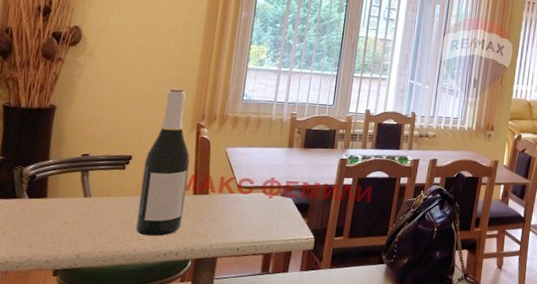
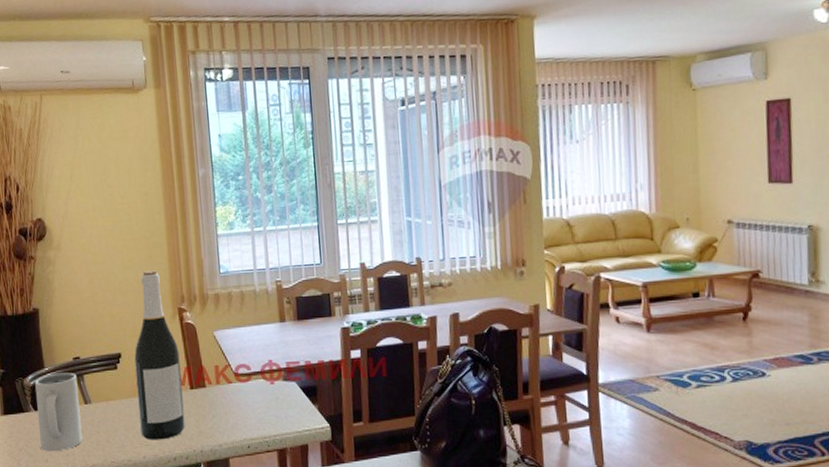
mug: none [27,166,82,238] -> present [35,372,83,452]

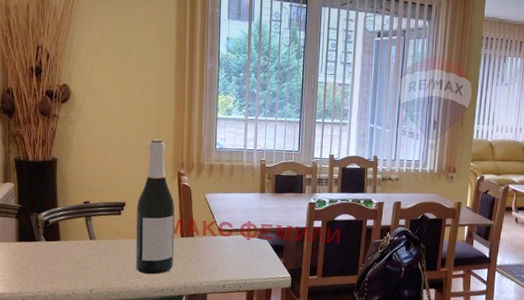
mug: present [35,372,83,452] -> none [48,212,85,276]

